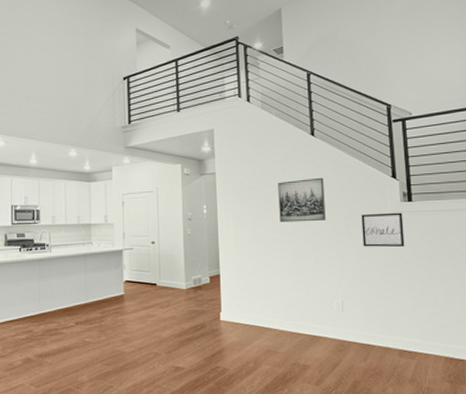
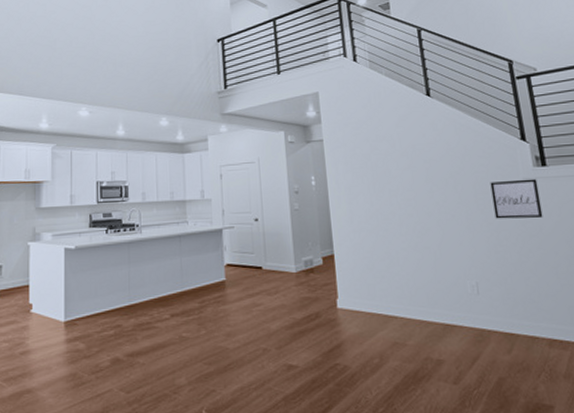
wall art: present [278,177,326,223] -> none [393,141,451,194]

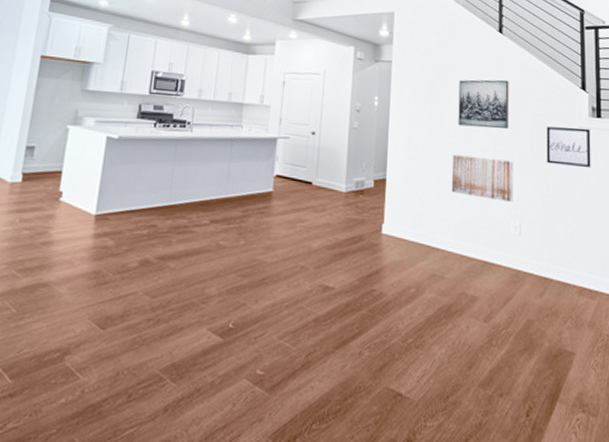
wall art: none [393,141,451,194] -> present [458,79,509,129]
wall art: none [396,221,466,263] -> present [451,155,513,202]

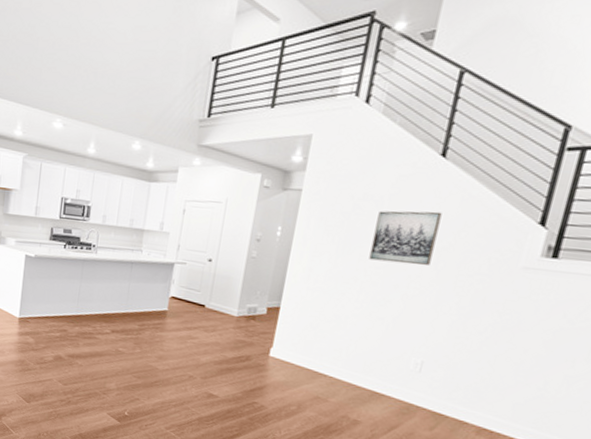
wall art: present [451,155,513,202] -> none [349,289,428,340]
wall art: present [546,126,591,169] -> none [470,265,539,313]

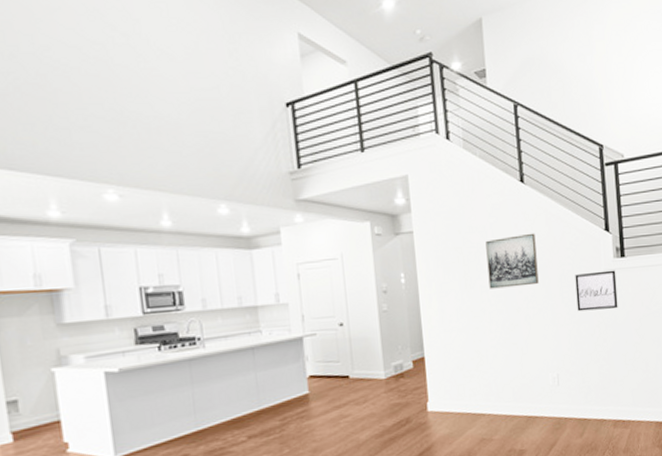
wall art: none [470,265,539,313] -> present [575,270,618,312]

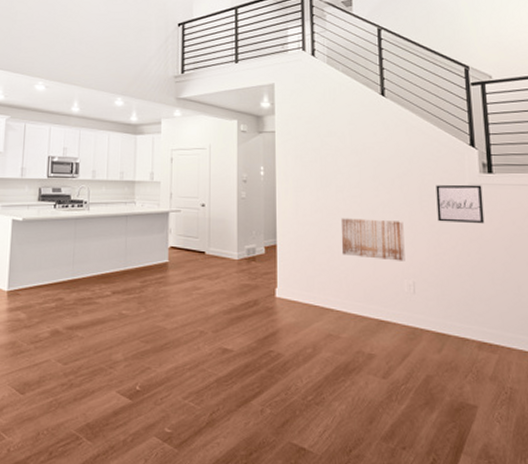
wall art: present [485,233,539,289] -> none [343,142,396,191]
wall art: none [487,315,549,358] -> present [340,218,405,261]

